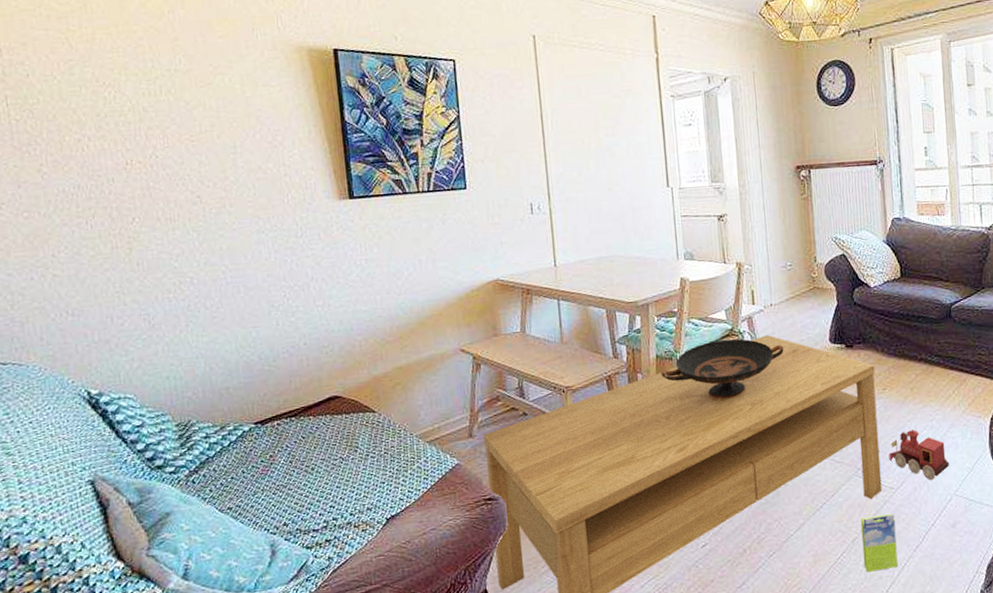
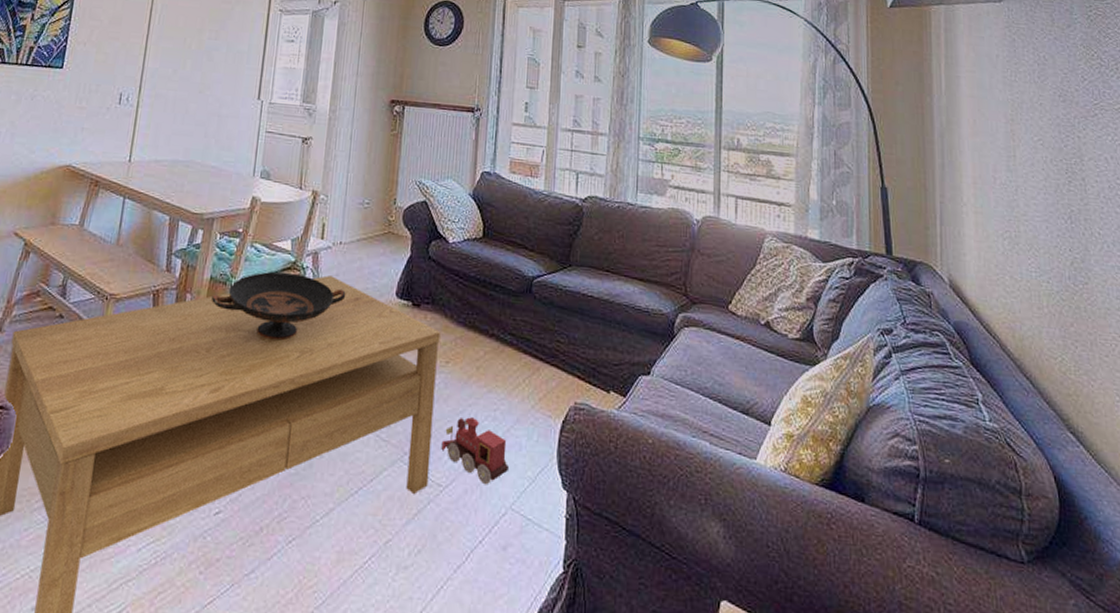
box: present [860,514,898,572] -> none [393,515,438,589]

